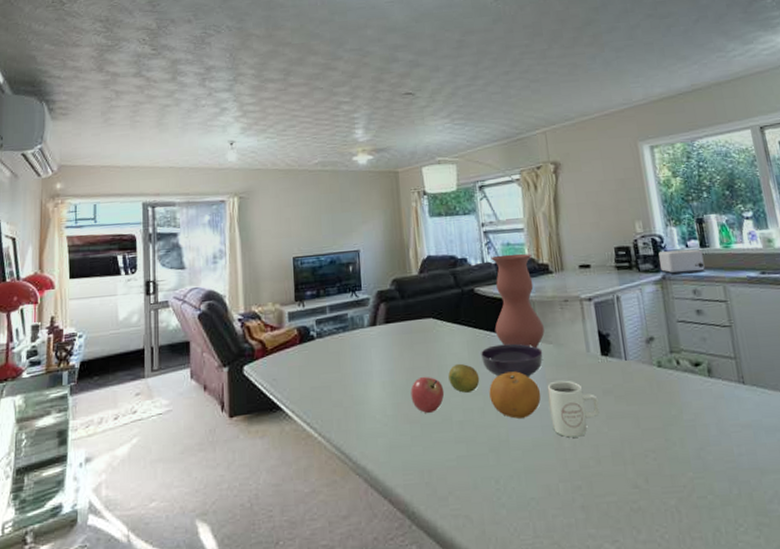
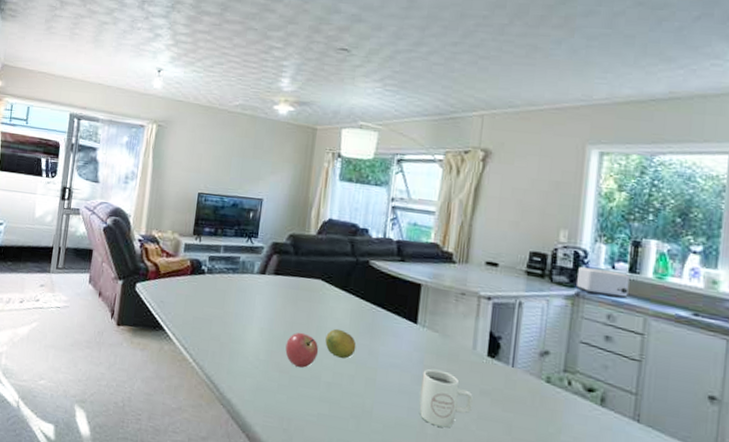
bowl: present [481,343,543,377] -> none [362,319,426,359]
fruit: present [489,371,541,419] -> none [362,348,415,396]
vase: present [491,253,545,348] -> none [381,233,438,333]

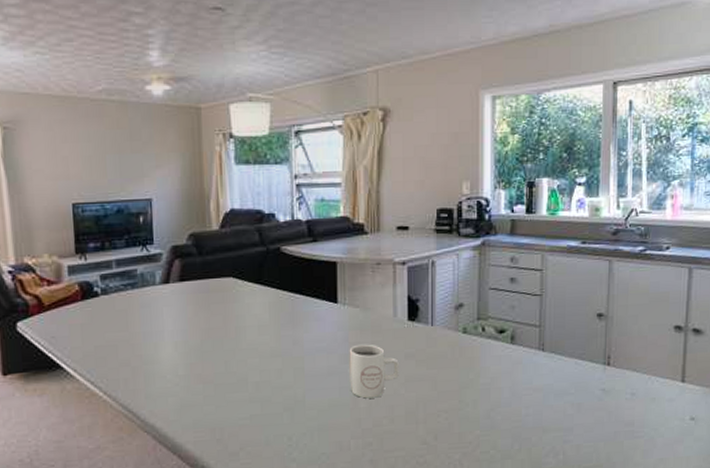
fruit: present [285,332,319,368] -> none [205,337,242,374]
fruit: present [325,328,356,359] -> none [246,325,280,354]
toaster: present [576,267,630,299] -> none [482,215,527,241]

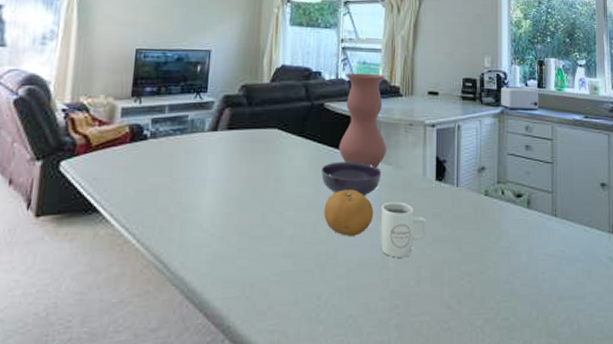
bowl: none [283,306,348,340] -> present [321,162,382,196]
fruit: none [288,334,342,380] -> present [324,189,374,236]
vase: none [299,211,352,312] -> present [338,73,386,169]
toaster: none [482,215,527,241] -> present [501,87,539,111]

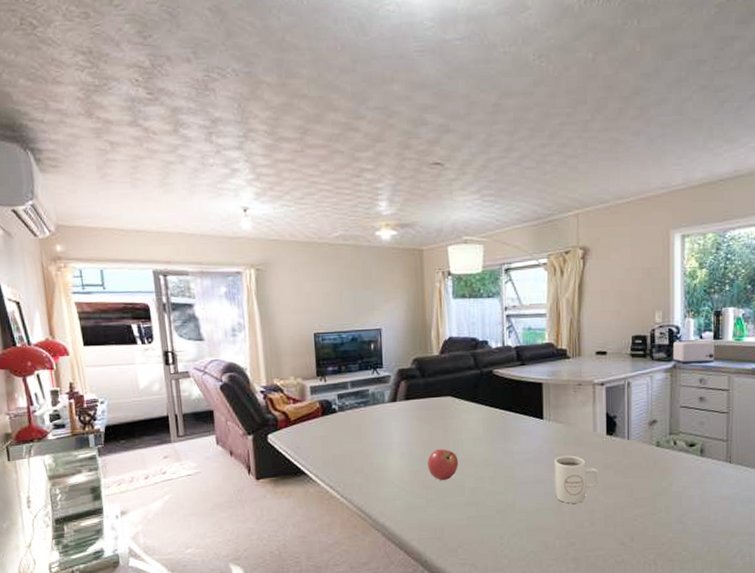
fruit: none [243,187,279,225] -> present [427,448,459,480]
bowl: present [321,162,382,196] -> none [495,422,553,452]
fruit: present [324,189,374,236] -> none [500,446,548,487]
vase: present [338,73,386,169] -> none [510,338,556,427]

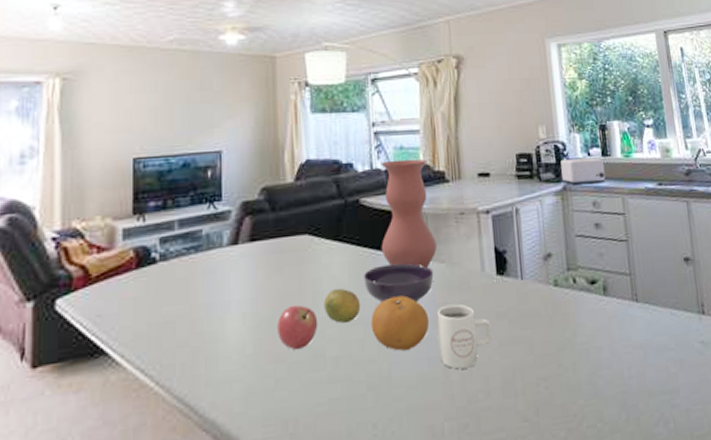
fruit: none [463,438,492,464] -> present [324,288,361,323]
bowl: none [495,422,553,452] -> present [364,263,434,303]
fruit: none [500,446,548,487] -> present [371,295,430,351]
vase: none [510,338,556,427] -> present [381,159,437,269]

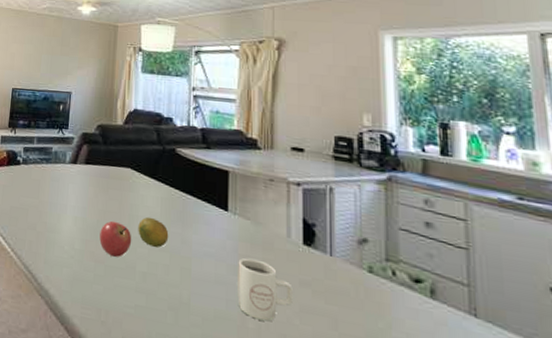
bowl: present [364,263,434,303] -> none [173,207,239,248]
fruit: present [371,295,430,351] -> none [176,236,231,287]
vase: present [381,159,437,269] -> none [191,121,243,221]
toaster: present [560,158,606,185] -> none [387,151,443,183]

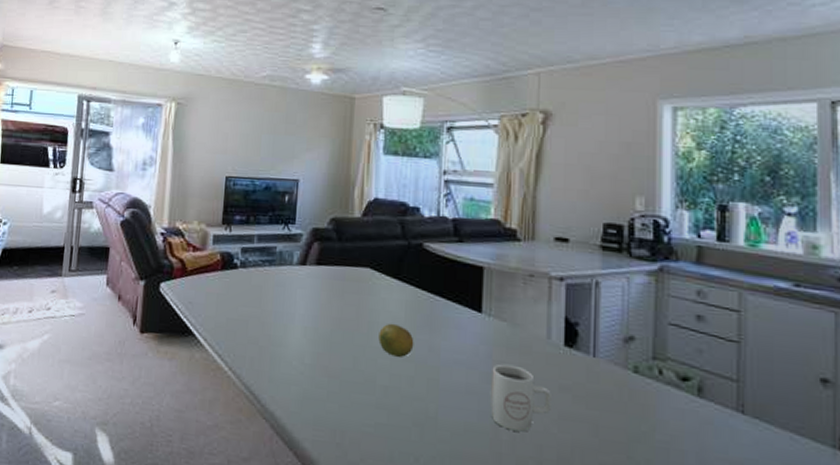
fruit: present [99,220,132,257] -> none [333,329,372,371]

